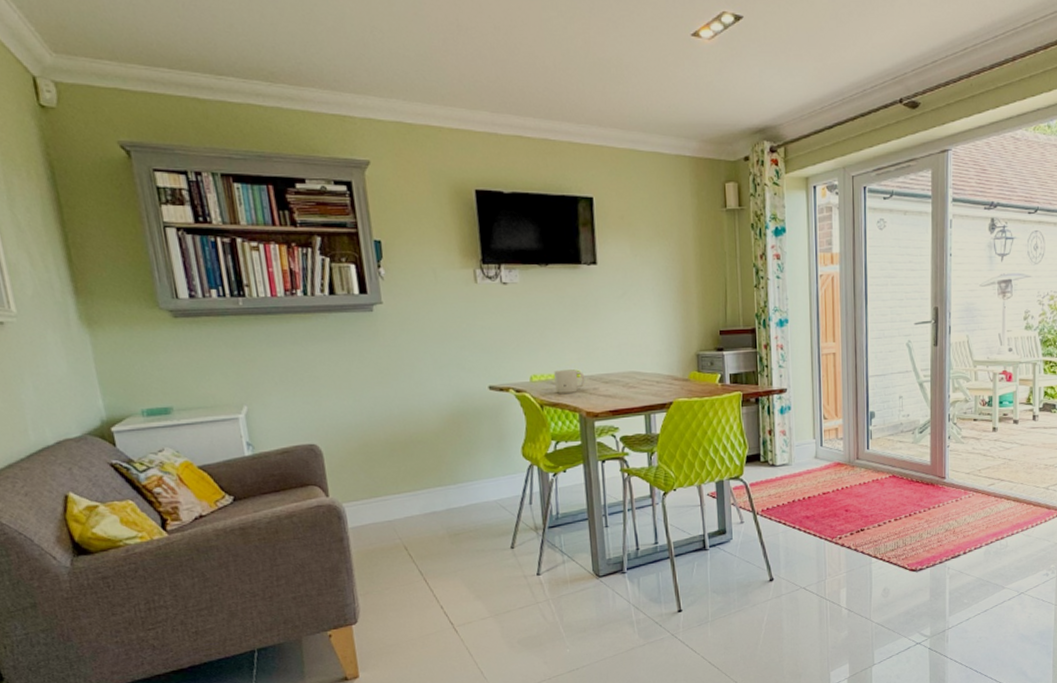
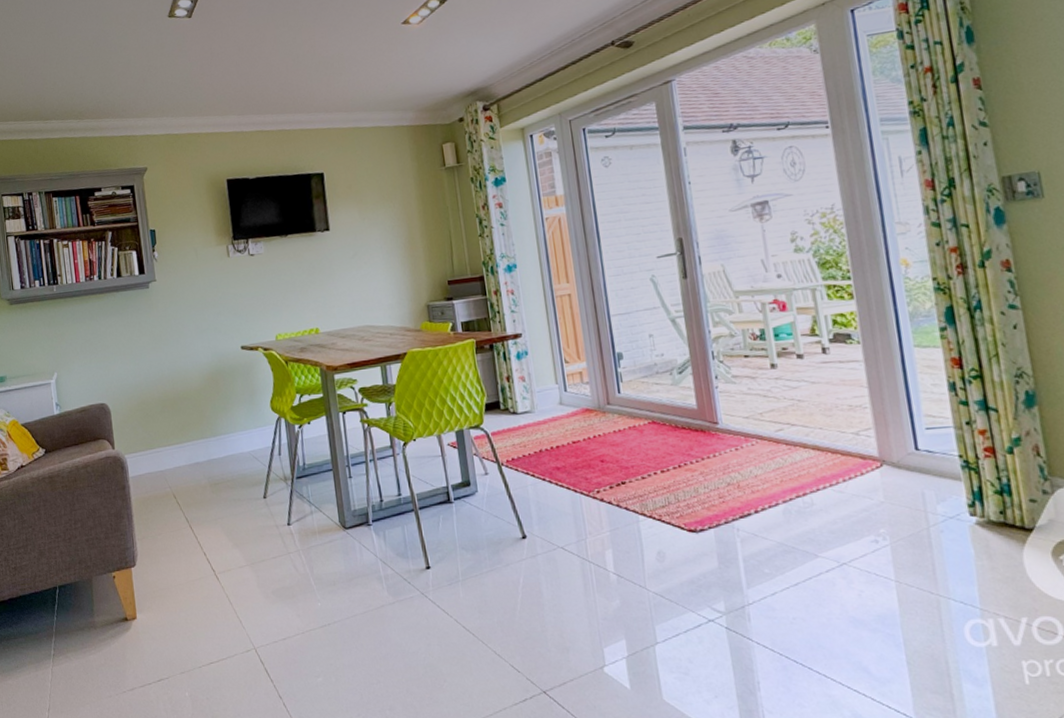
mug: present [554,369,585,393] -> none [296,327,324,350]

